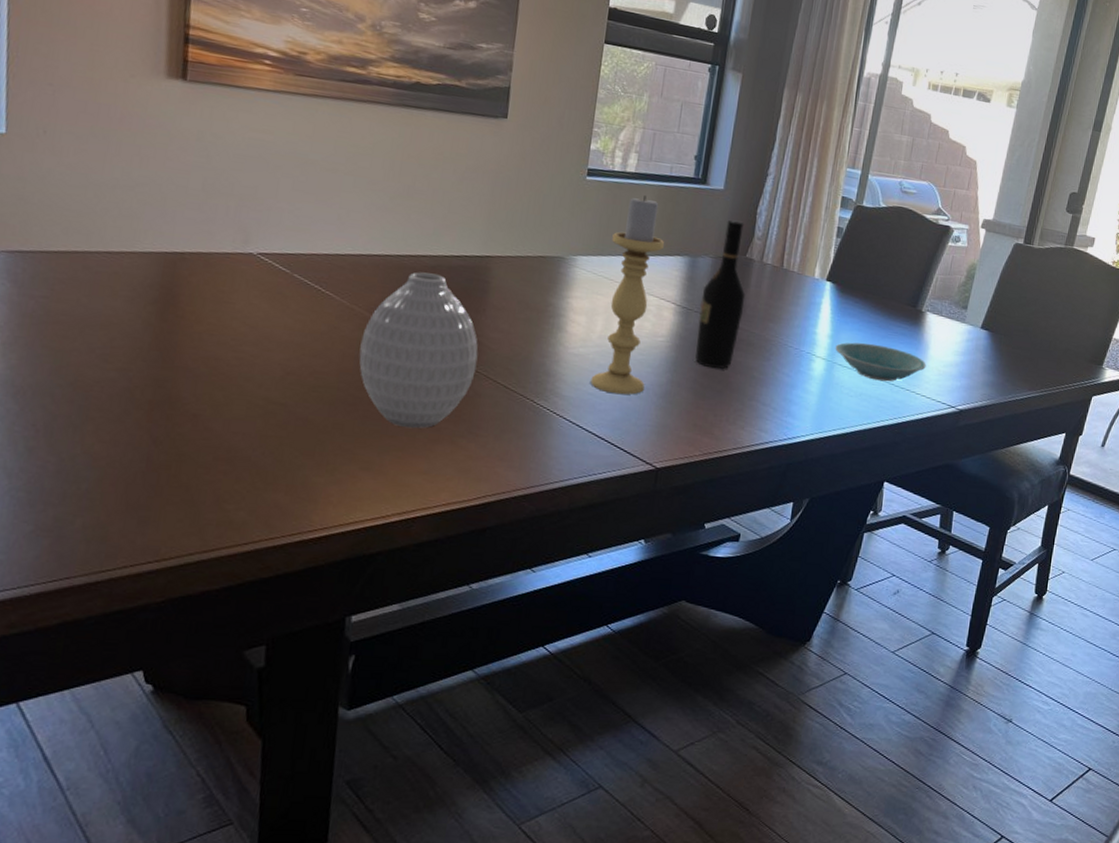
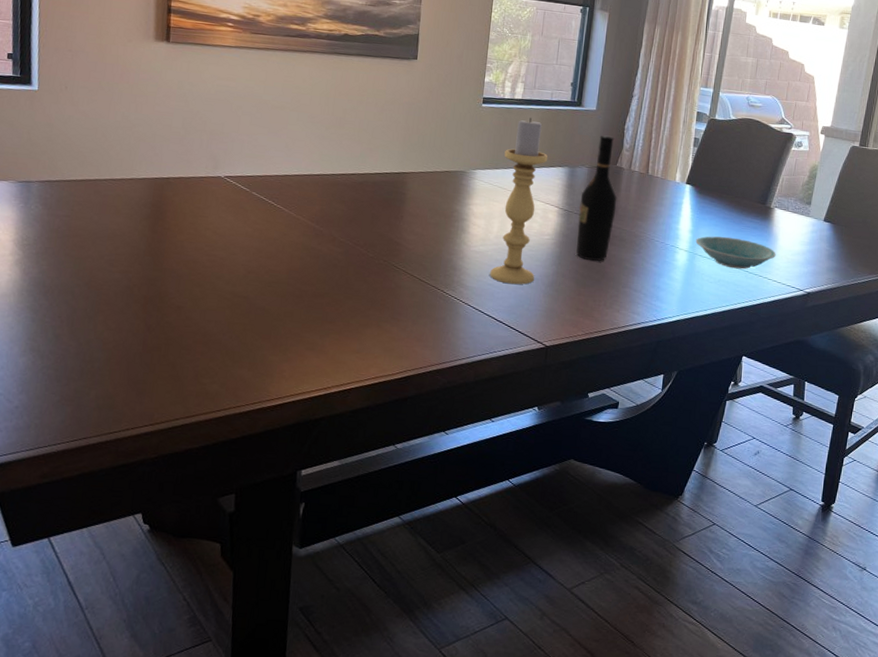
vase: present [359,272,478,429] -> none [304,187,398,316]

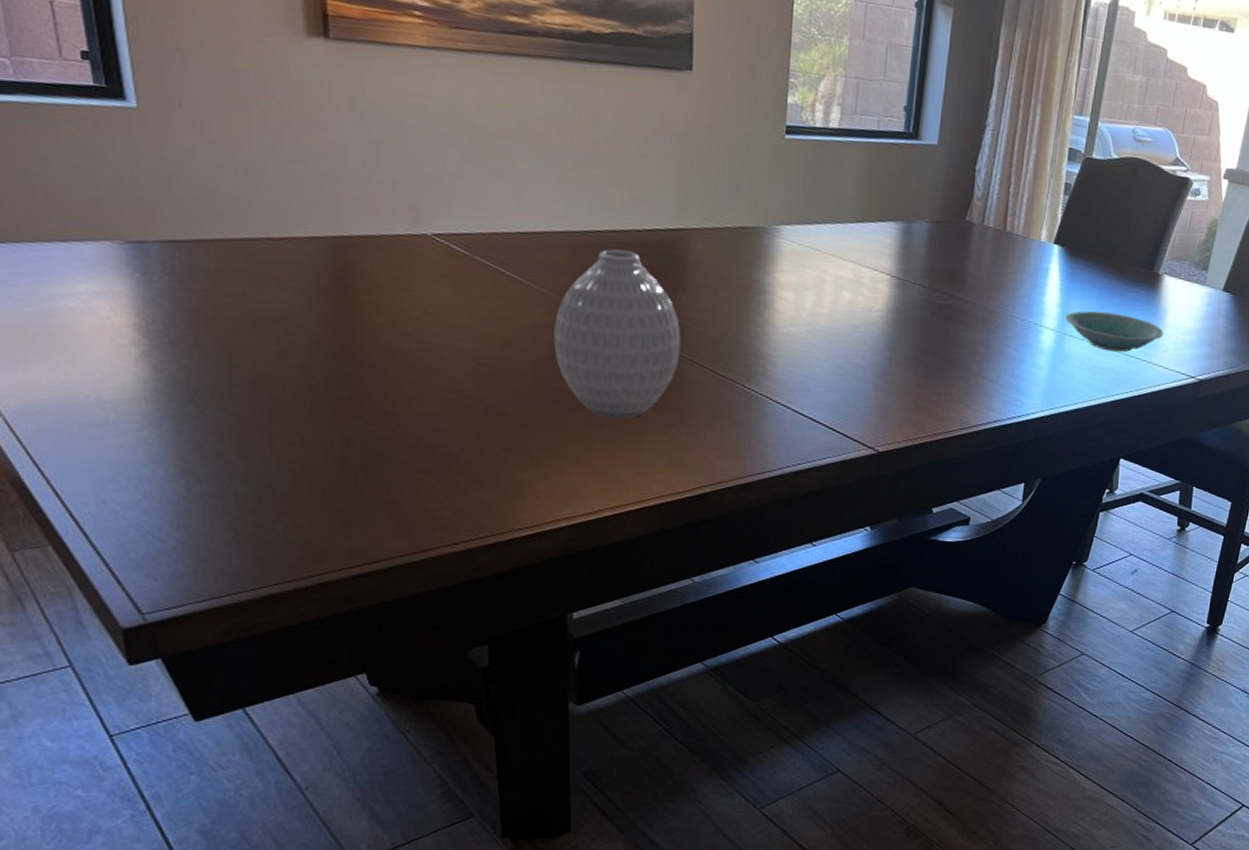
vase: none [304,187,398,316] -> present [553,249,681,419]
candle holder: present [490,118,547,285] -> none [804,154,875,376]
wine bottle: present [576,135,617,262] -> none [915,178,967,345]

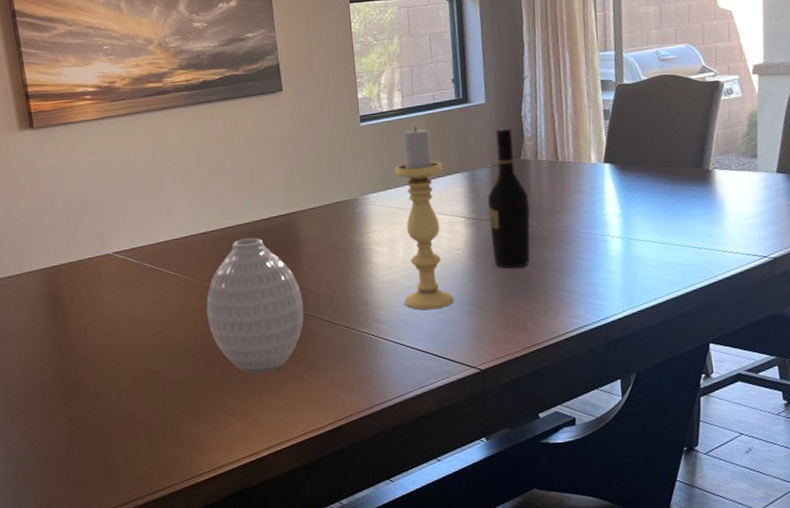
candle holder: none [804,154,875,376] -> present [394,127,454,310]
wine bottle: none [915,178,967,345] -> present [487,127,531,269]
bowl: present [1065,311,1164,353] -> none [628,212,727,247]

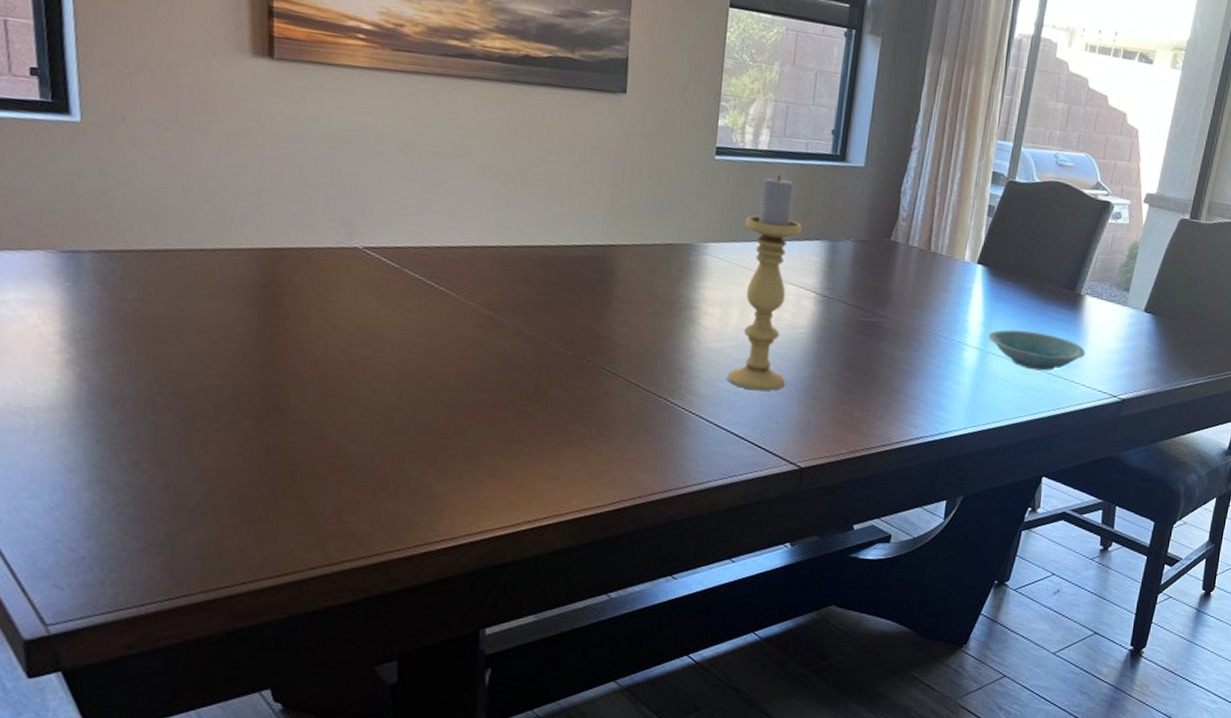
vase: present [206,238,304,374] -> none [478,264,606,432]
wine bottle: present [487,127,531,269] -> none [838,199,891,362]
bowl: none [628,212,727,247] -> present [988,329,1086,371]

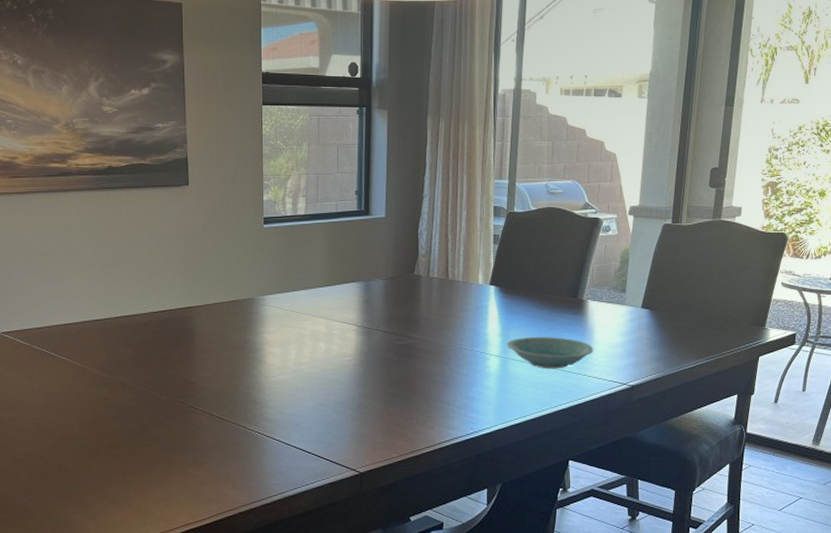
candle holder: present [727,175,801,391] -> none [292,233,340,412]

